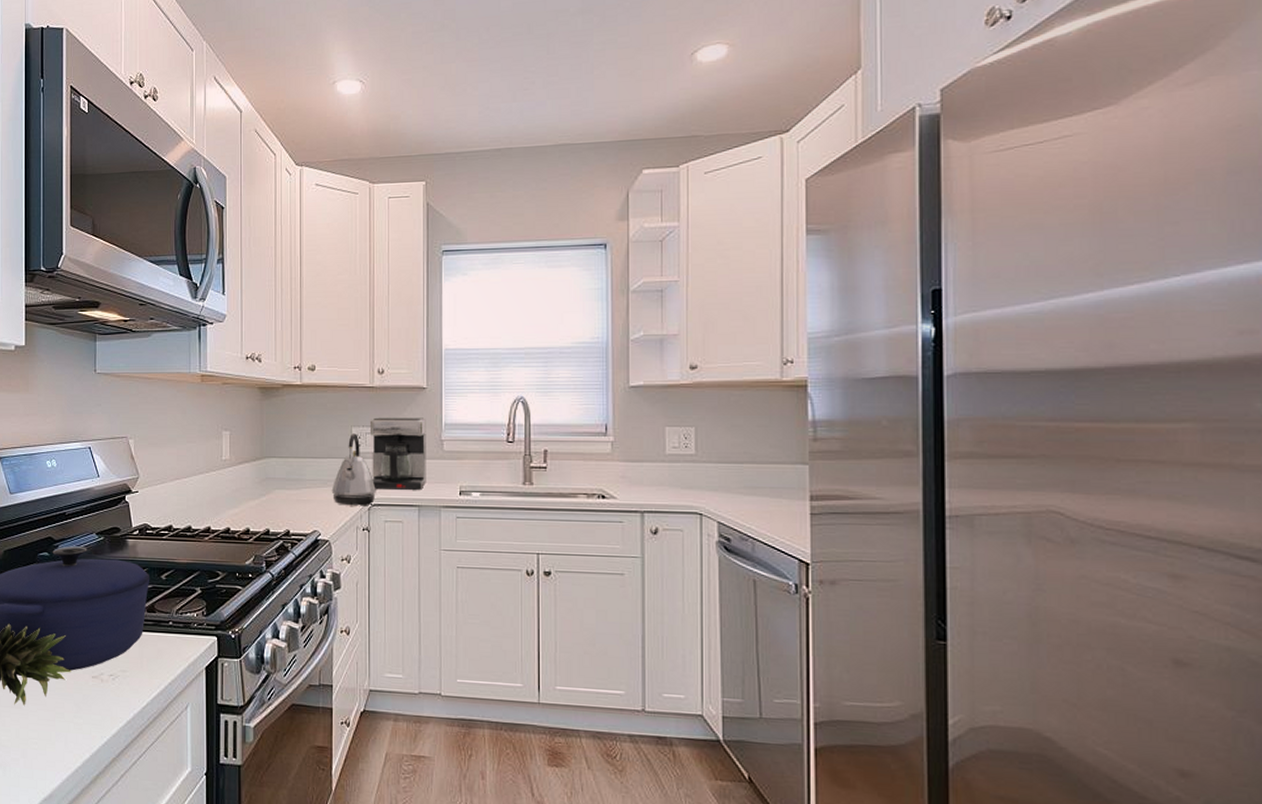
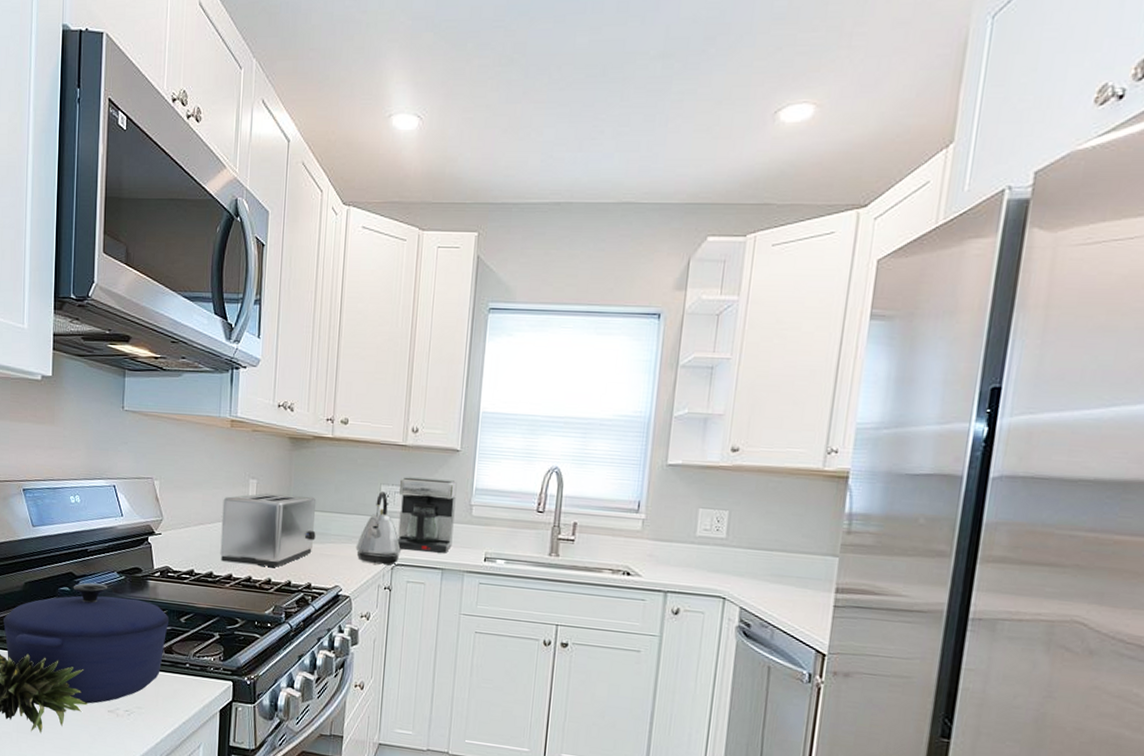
toaster: none [197,443,291,516] -> present [220,492,317,567]

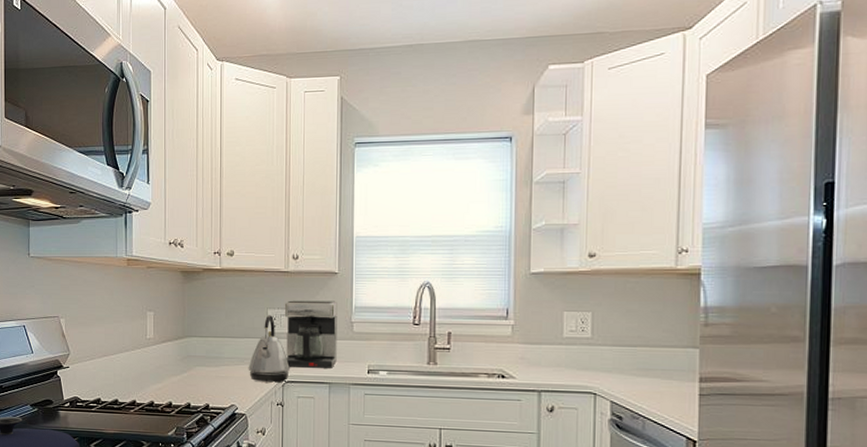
toaster: present [220,492,317,567] -> none [124,323,211,391]

